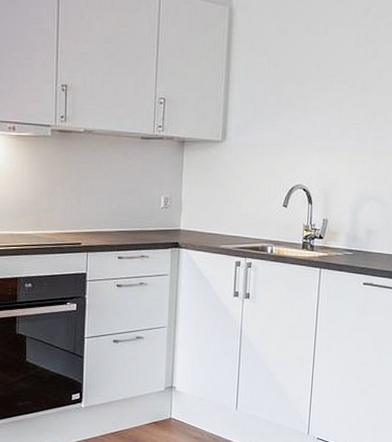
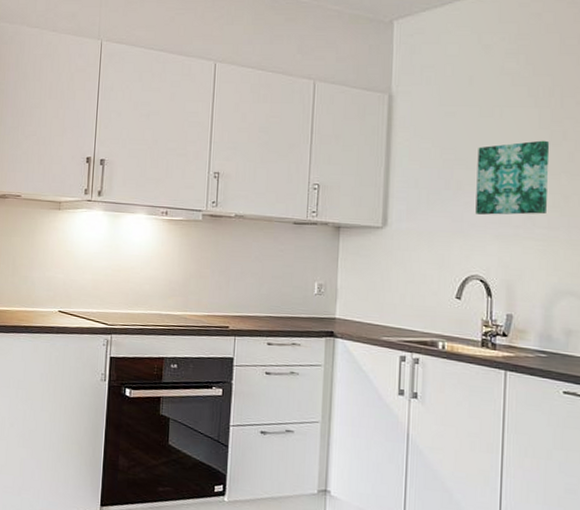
wall art: none [301,58,364,129] -> present [475,140,550,215]

